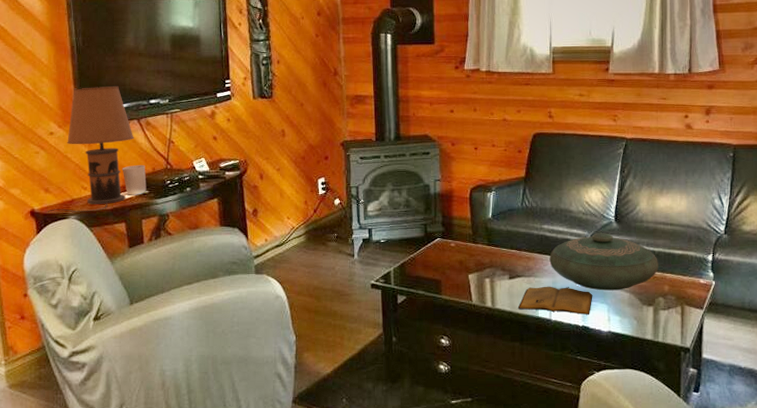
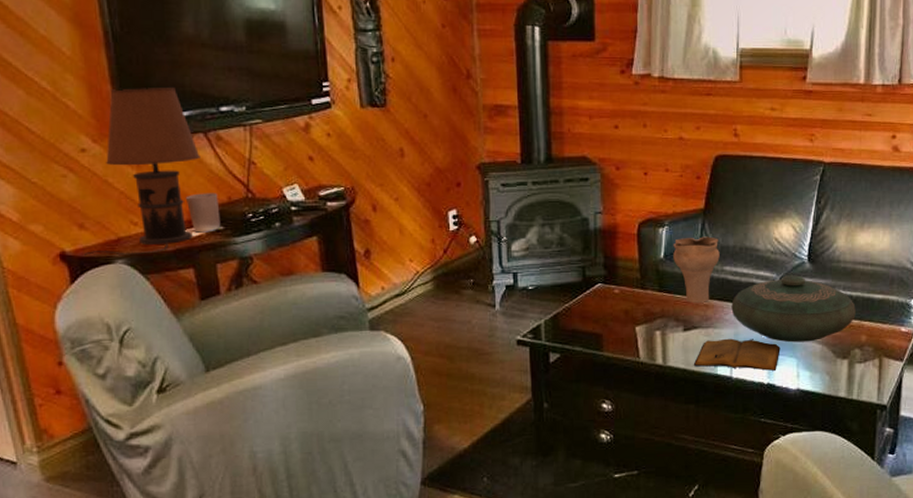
vase: none [499,200,539,255] -> present [673,236,720,303]

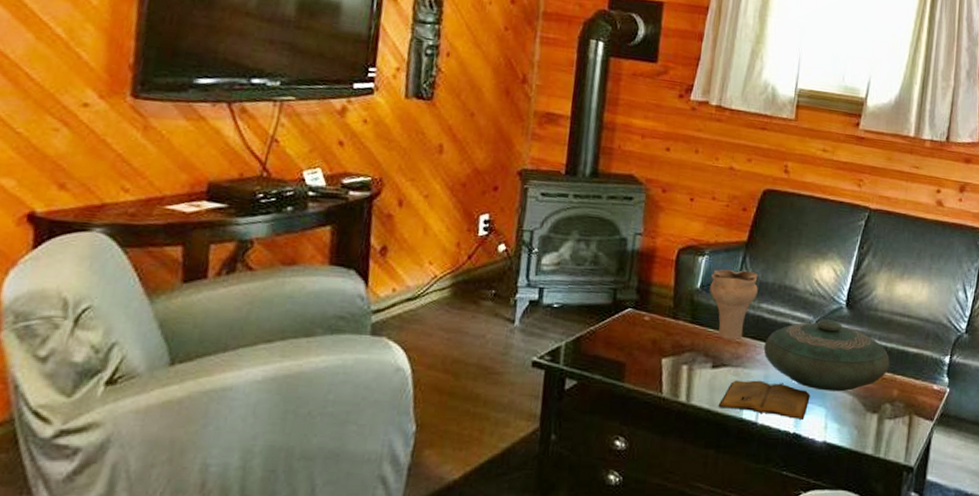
table lamp: present [85,88,201,256] -> none [58,45,219,226]
candle holder: present [185,193,221,233] -> none [190,165,229,209]

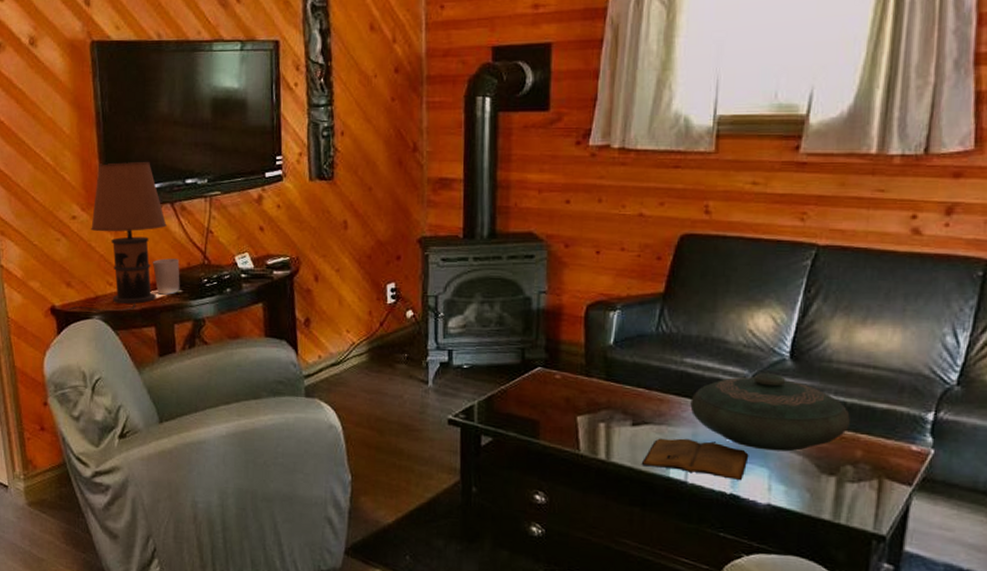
table lamp: none [58,45,219,226] -> present [70,162,167,313]
candle holder: none [190,165,229,209] -> present [152,258,180,295]
vase: present [710,269,758,340] -> none [624,323,680,396]

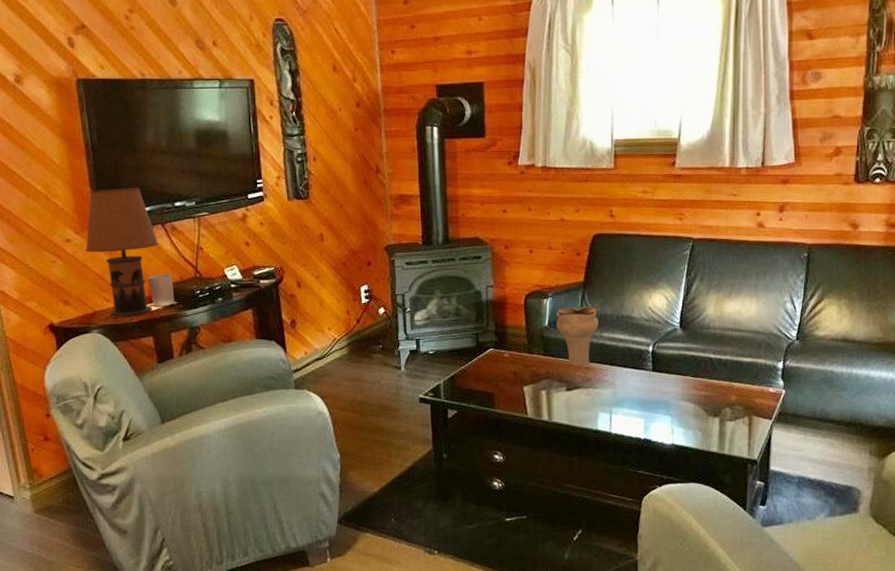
vase: none [624,323,680,396] -> present [556,306,599,366]
book: present [641,438,749,480] -> none [576,397,656,427]
decorative bowl: present [690,373,850,452] -> none [610,340,726,402]

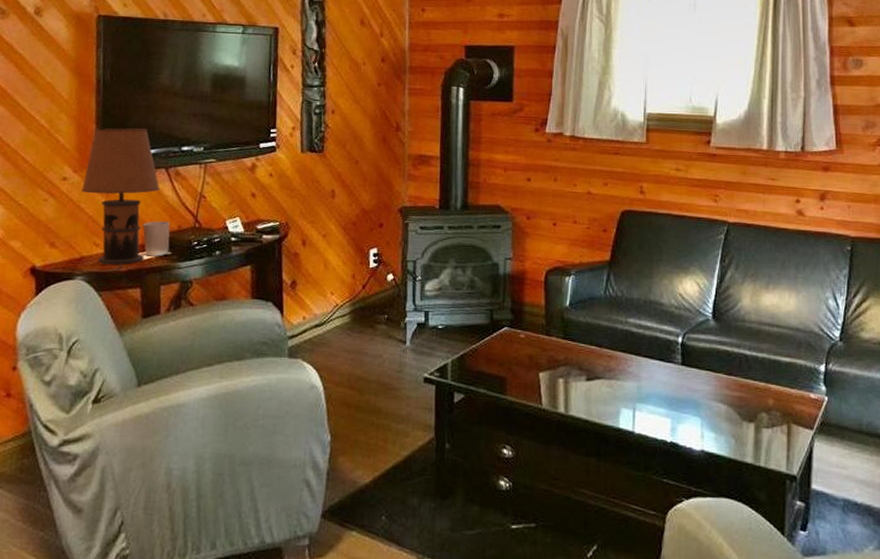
vase: present [556,306,599,366] -> none [578,288,624,353]

